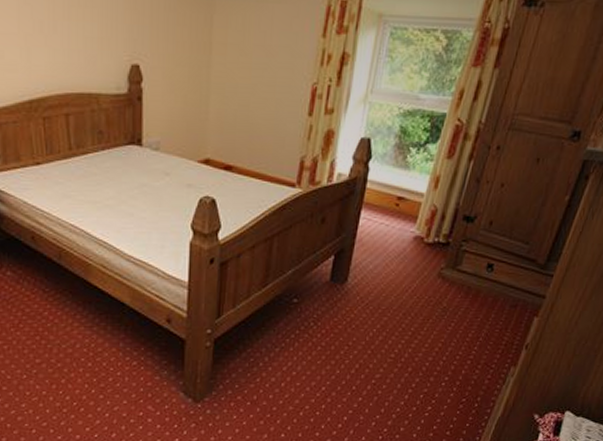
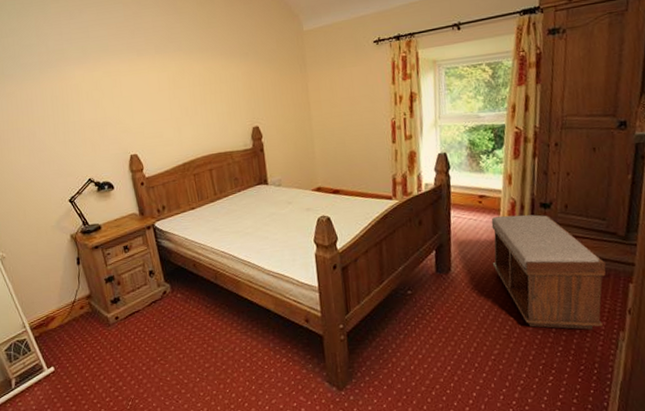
bench: none [395,225,516,361] -> present [491,214,606,330]

